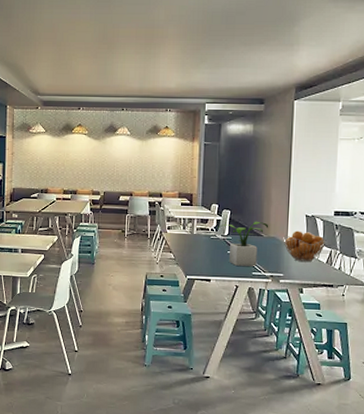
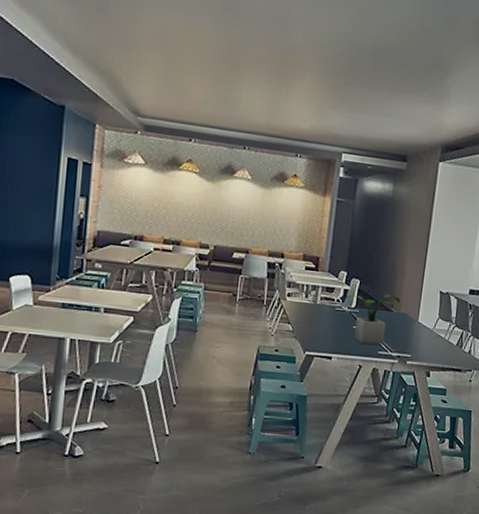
fruit basket: present [283,230,327,263] -> none [414,308,459,344]

